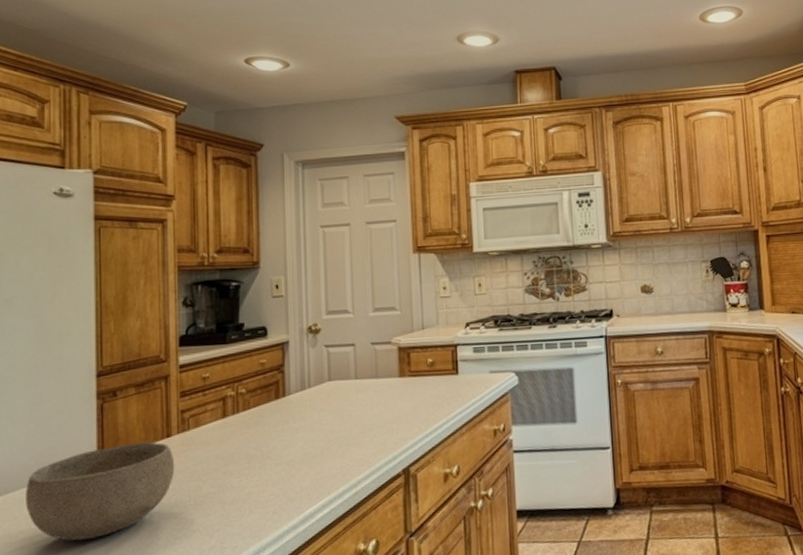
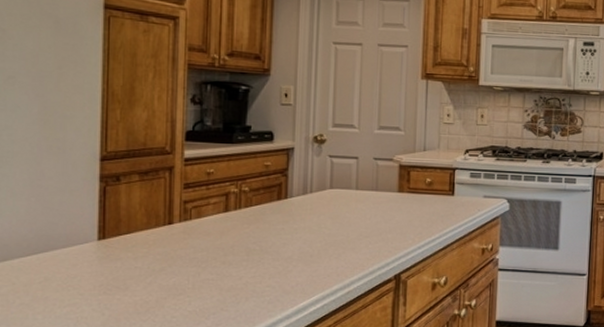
bowl: present [26,442,175,541] -> none [24,226,175,310]

